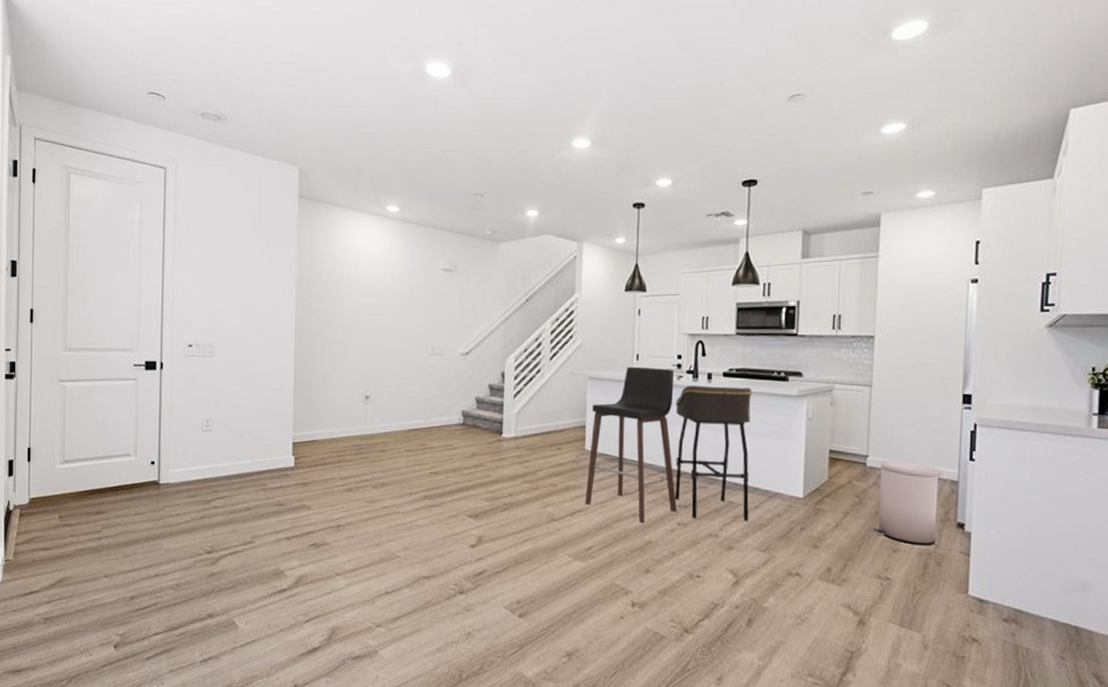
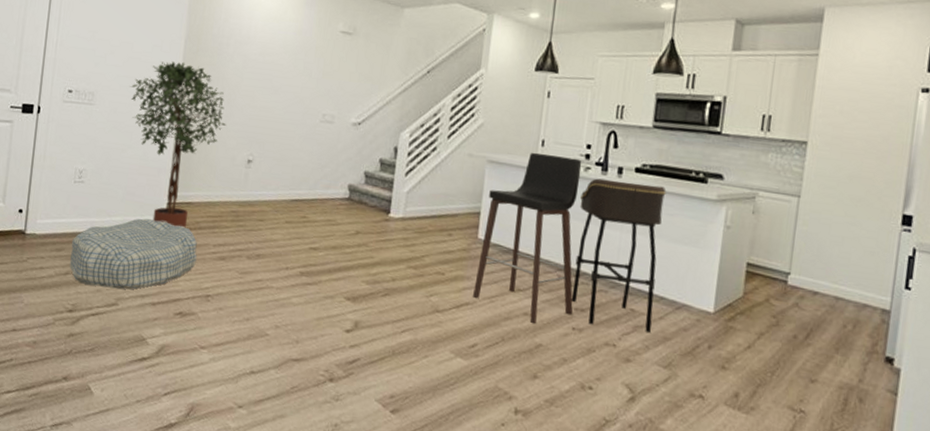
dog bed: none [204,459,325,528] -> present [69,218,197,290]
potted tree: none [247,310,342,465] -> present [130,61,226,228]
pedal bin: present [870,460,943,546] -> none [786,279,874,380]

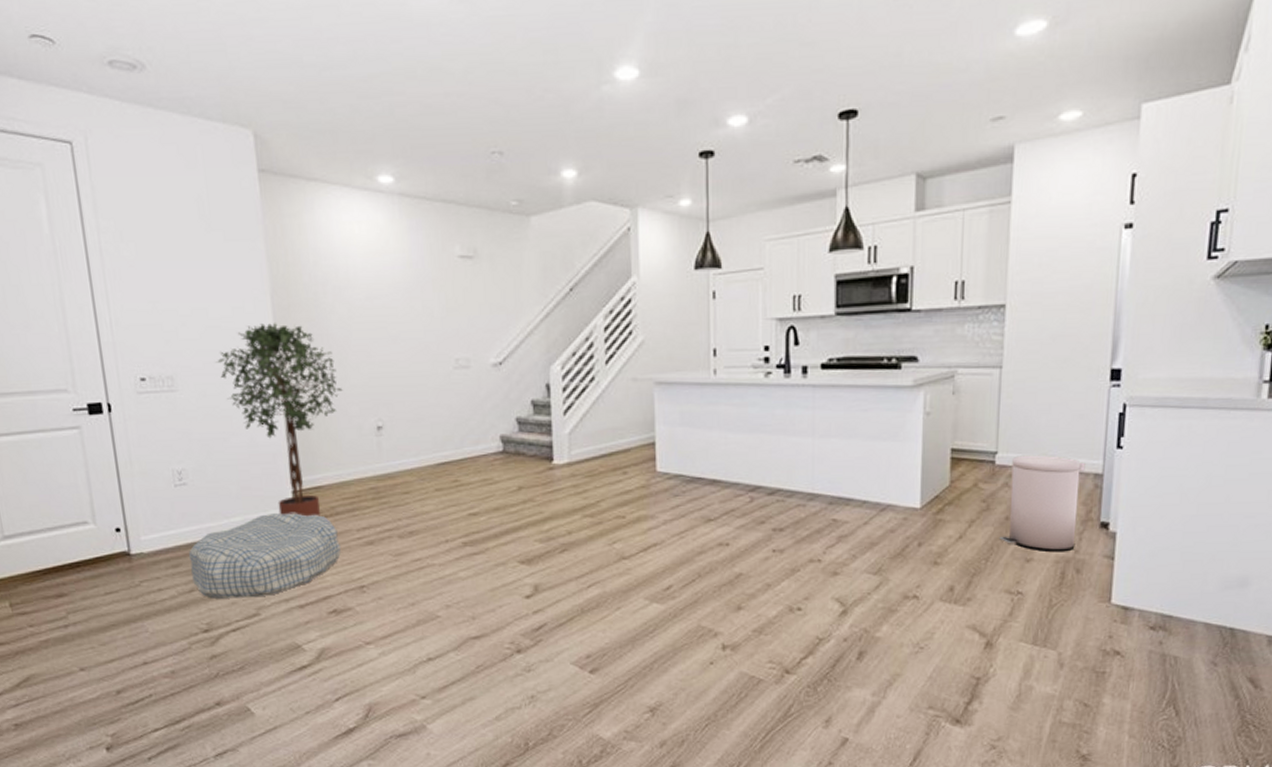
bar stool: present [473,152,582,324] -> none [660,364,770,554]
bar stool: present [571,178,666,332] -> none [764,380,858,544]
pedal bin: none [786,279,874,380] -> present [999,455,1085,553]

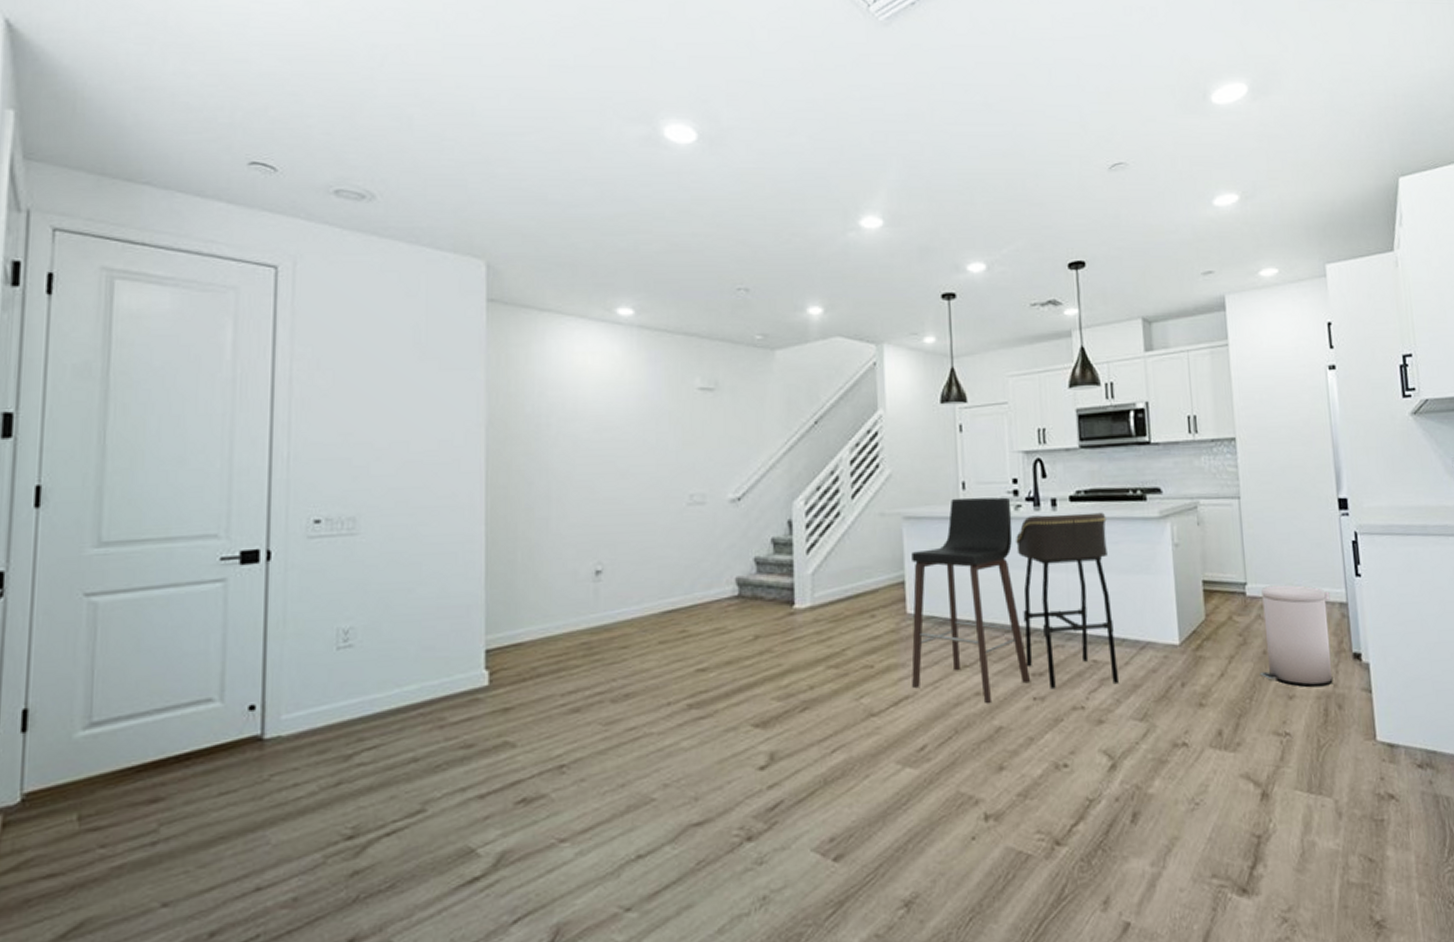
dog bed: present [188,513,341,599] -> none [341,677,538,793]
potted tree: present [216,323,343,517] -> none [411,457,559,681]
bar stool: none [660,364,770,554] -> present [911,497,1030,704]
bar stool: none [764,380,858,544] -> present [1016,512,1118,690]

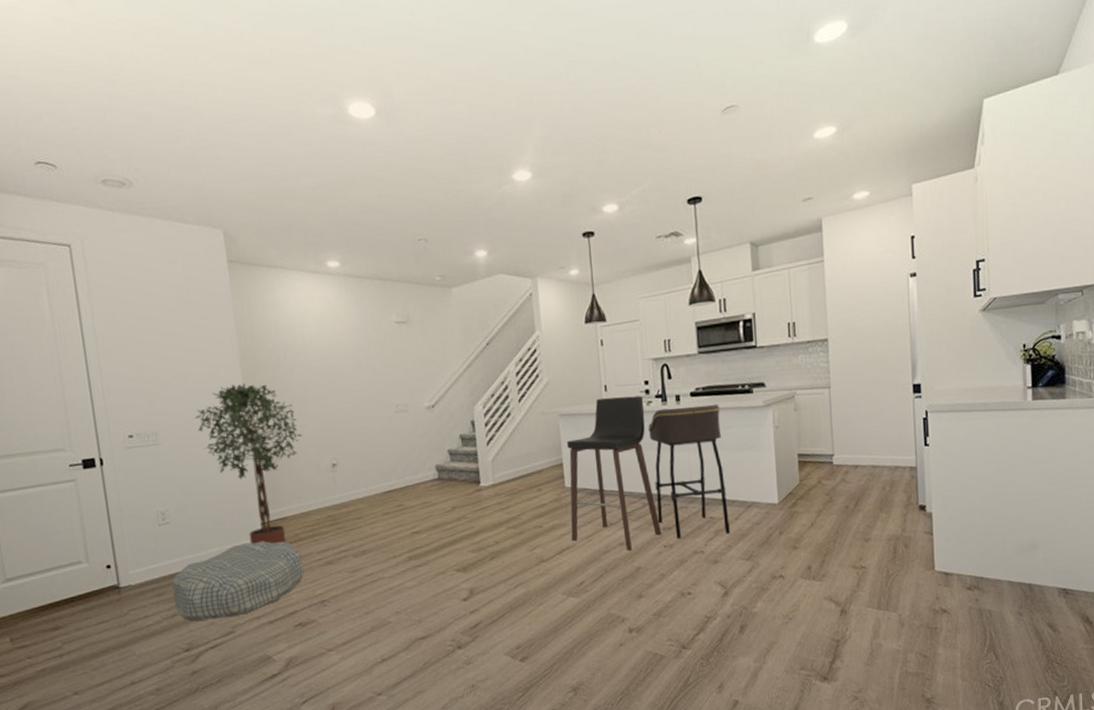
dog bed: none [341,677,538,793] -> present [171,541,304,621]
potted tree: none [411,457,559,681] -> present [194,383,302,544]
pedal bin: present [1260,584,1333,688] -> none [842,454,902,533]

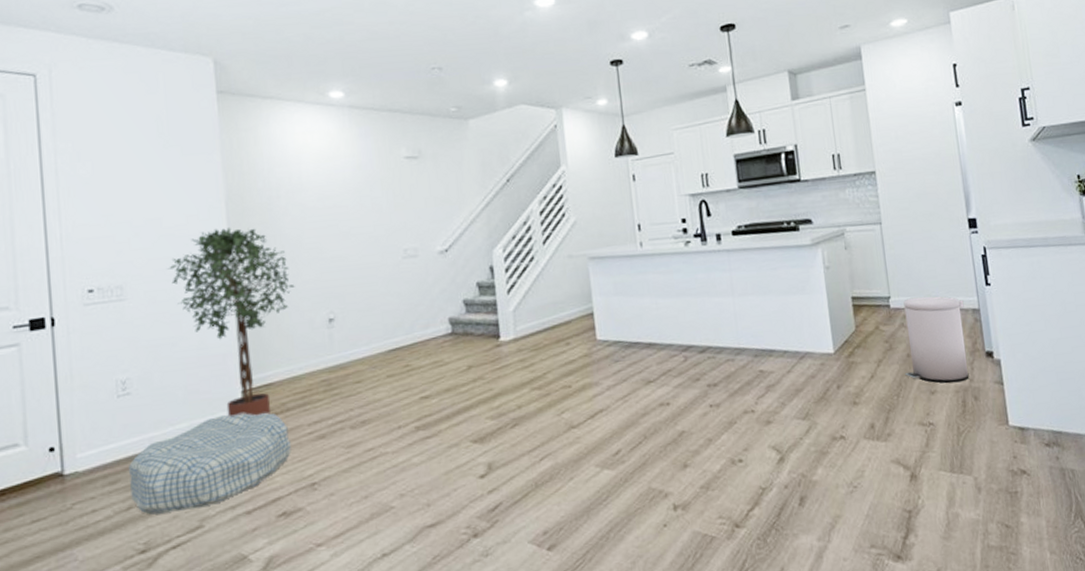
bar stool: present [567,395,661,551] -> none [598,235,706,413]
bar stool: present [648,404,730,539] -> none [687,243,782,397]
pedal bin: none [842,454,902,533] -> present [903,296,969,383]

